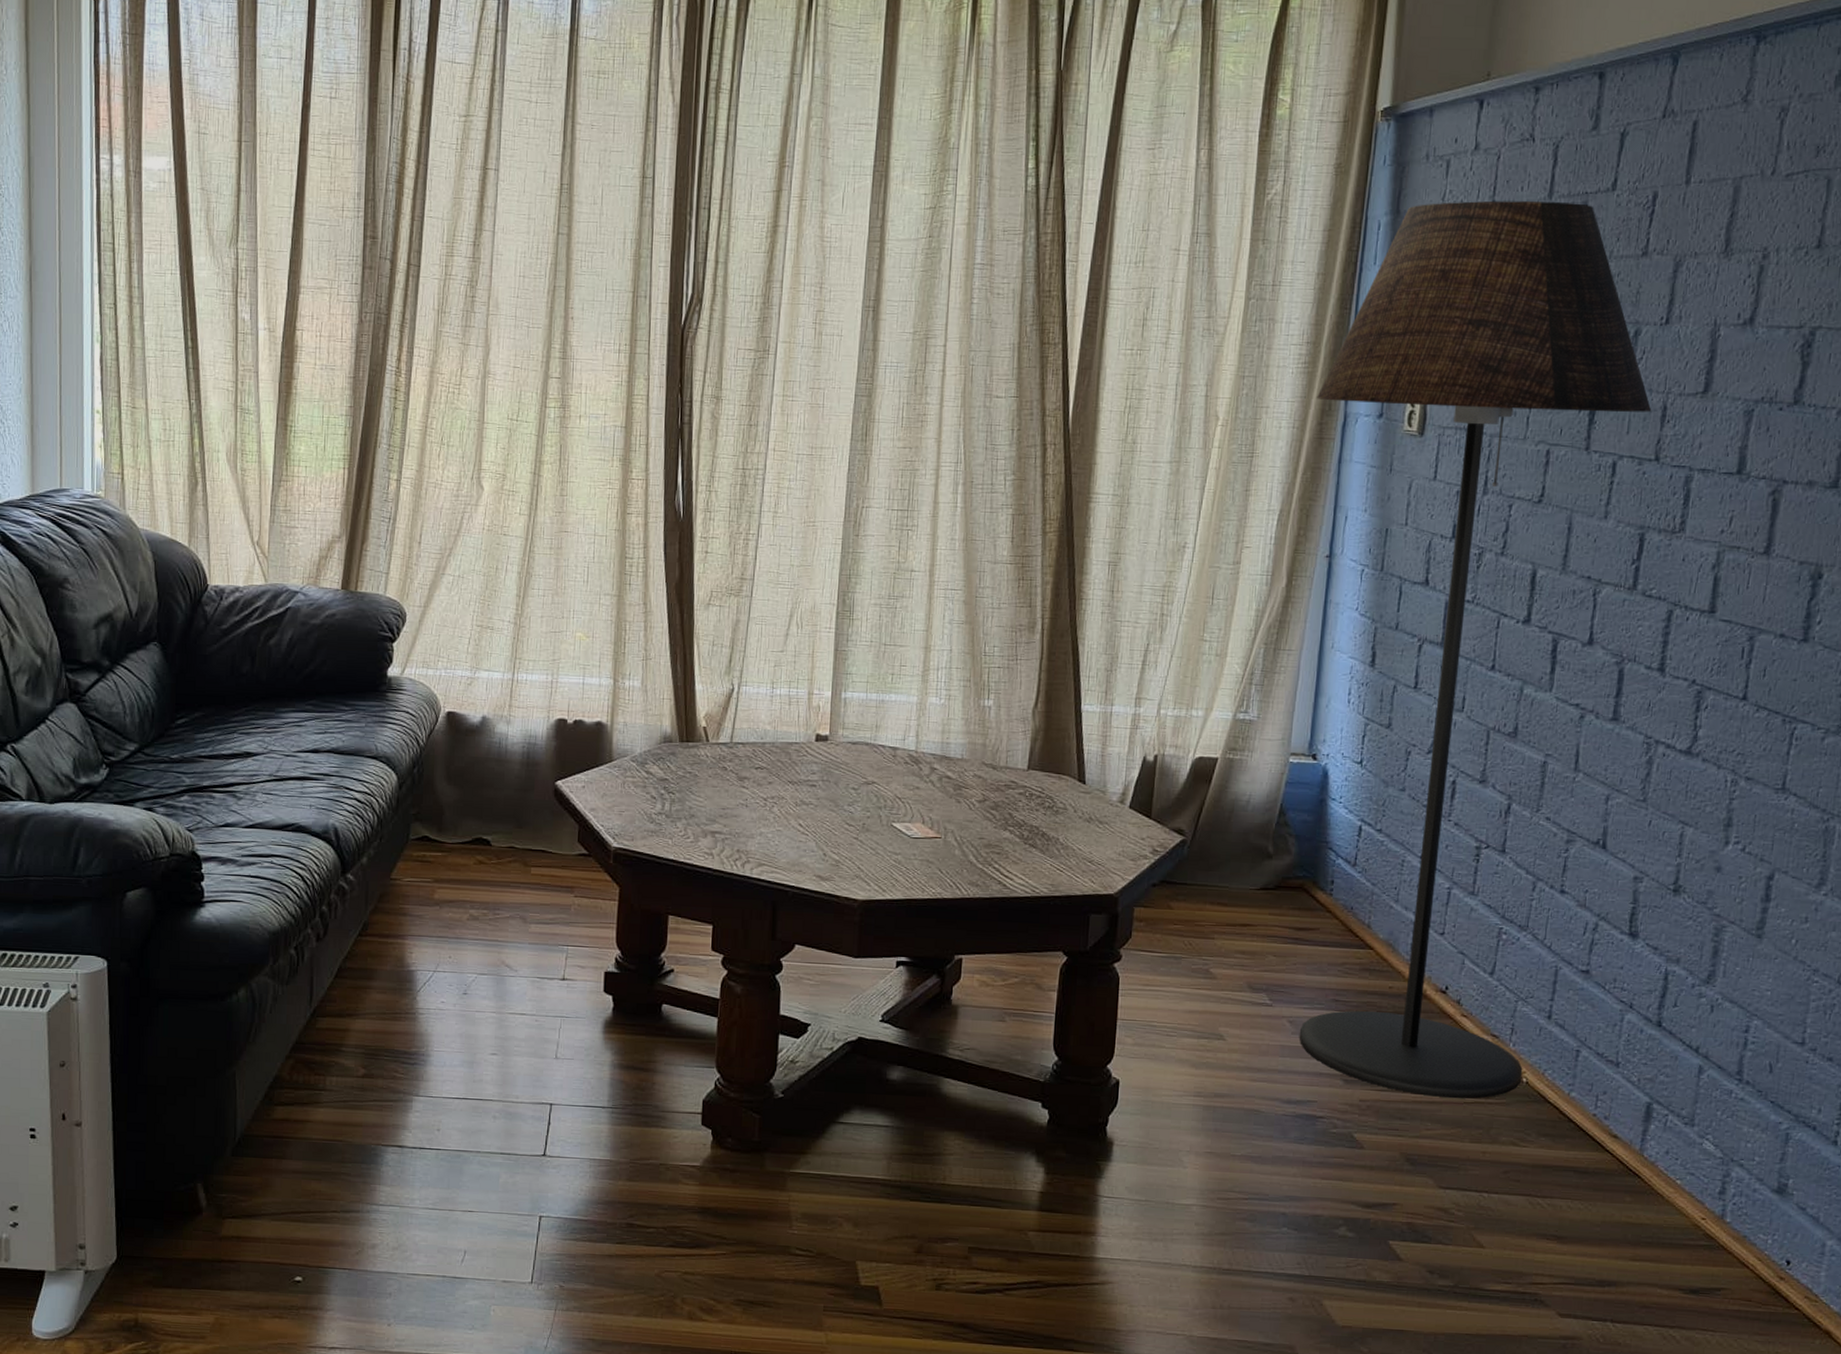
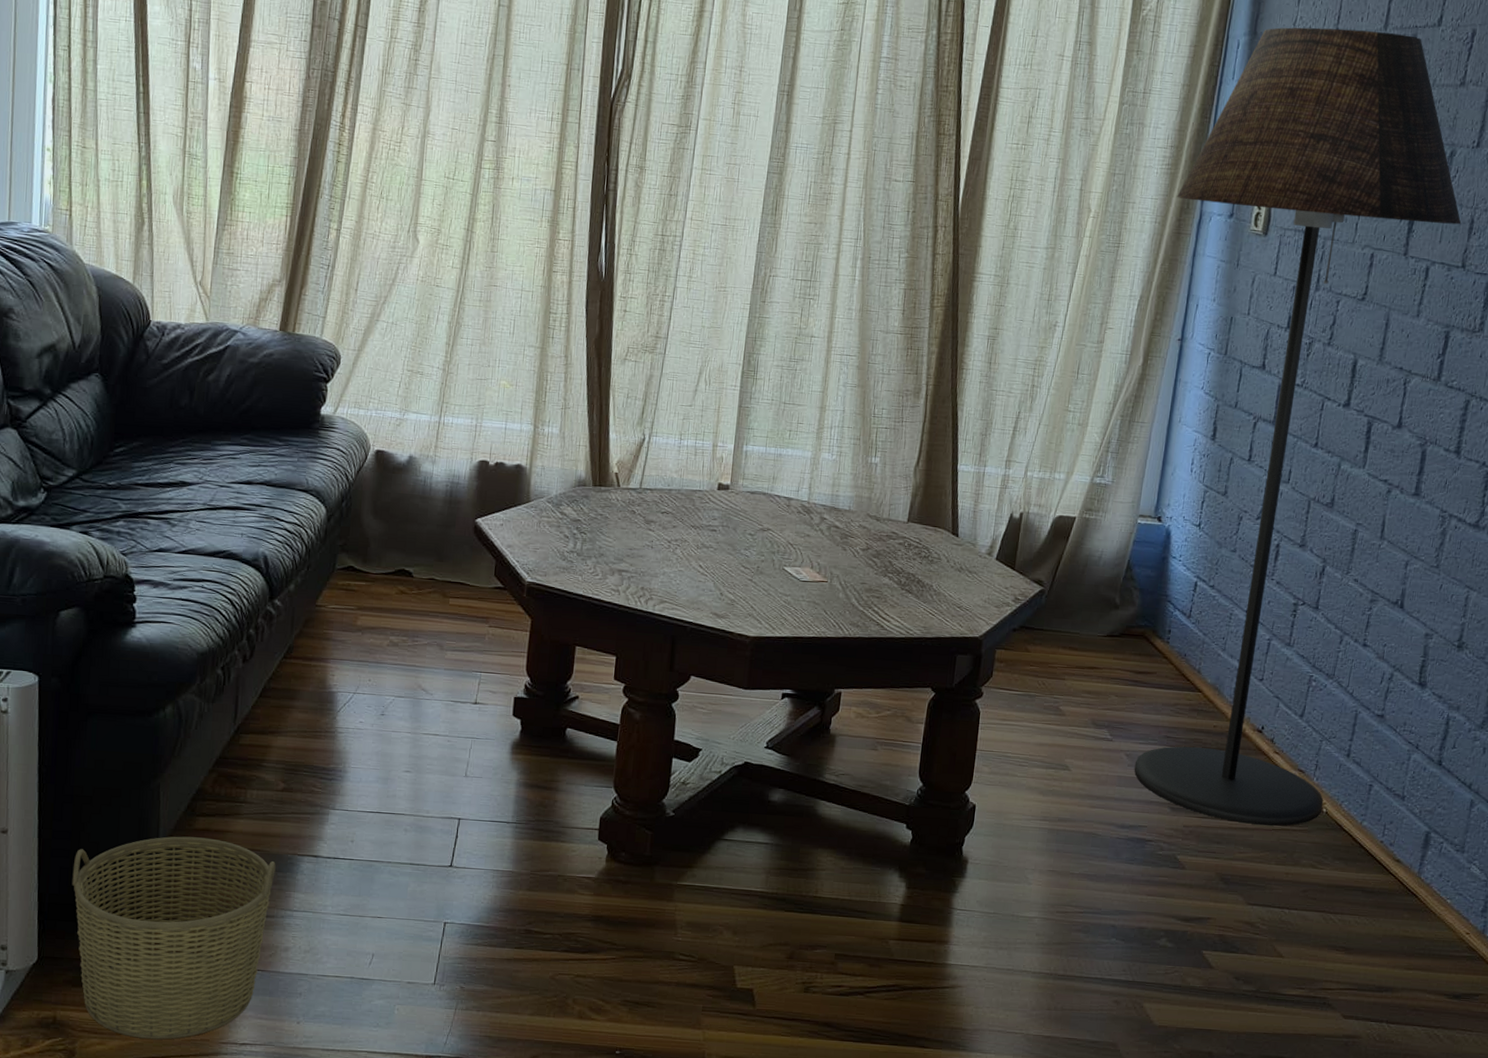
basket: none [149,1127,359,1344] -> present [72,836,276,1040]

